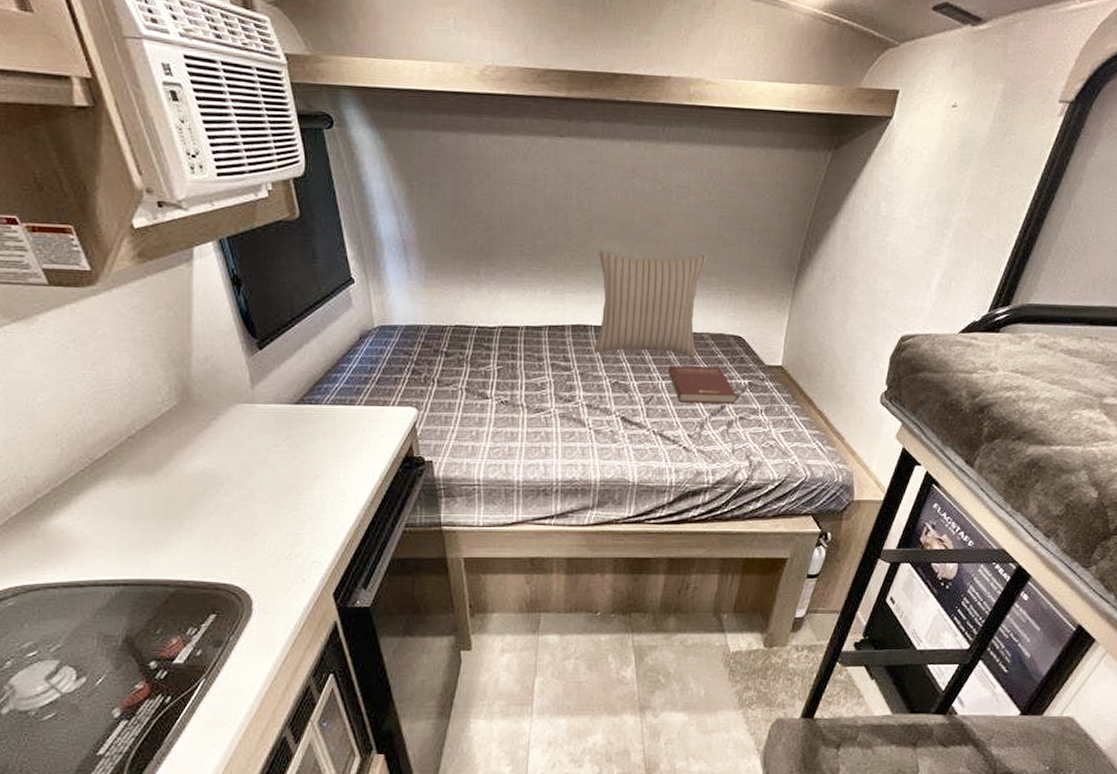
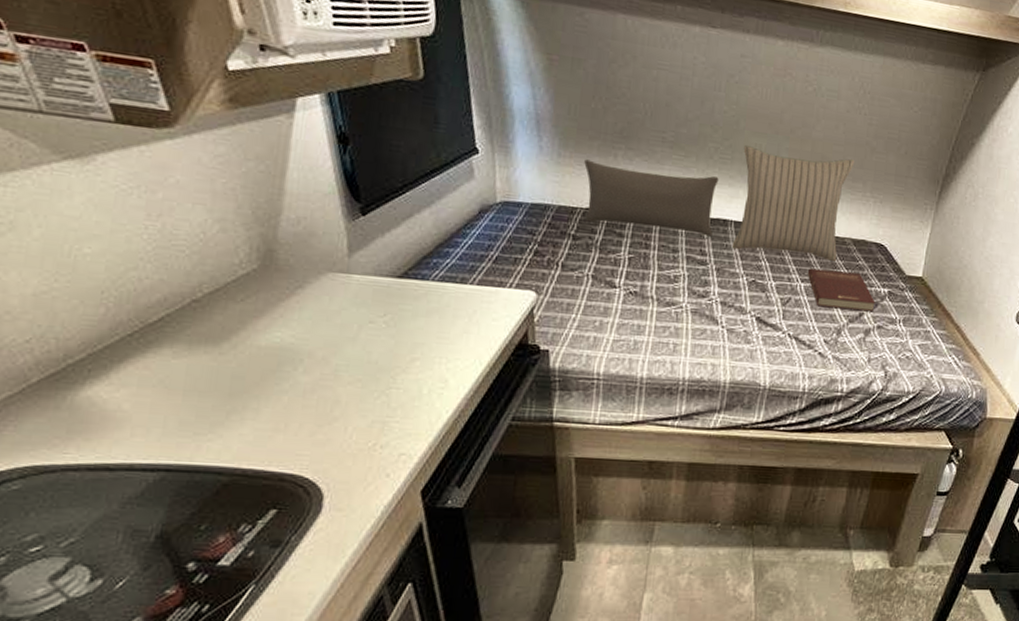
pillow: none [450,279,576,343] -> present [584,159,719,237]

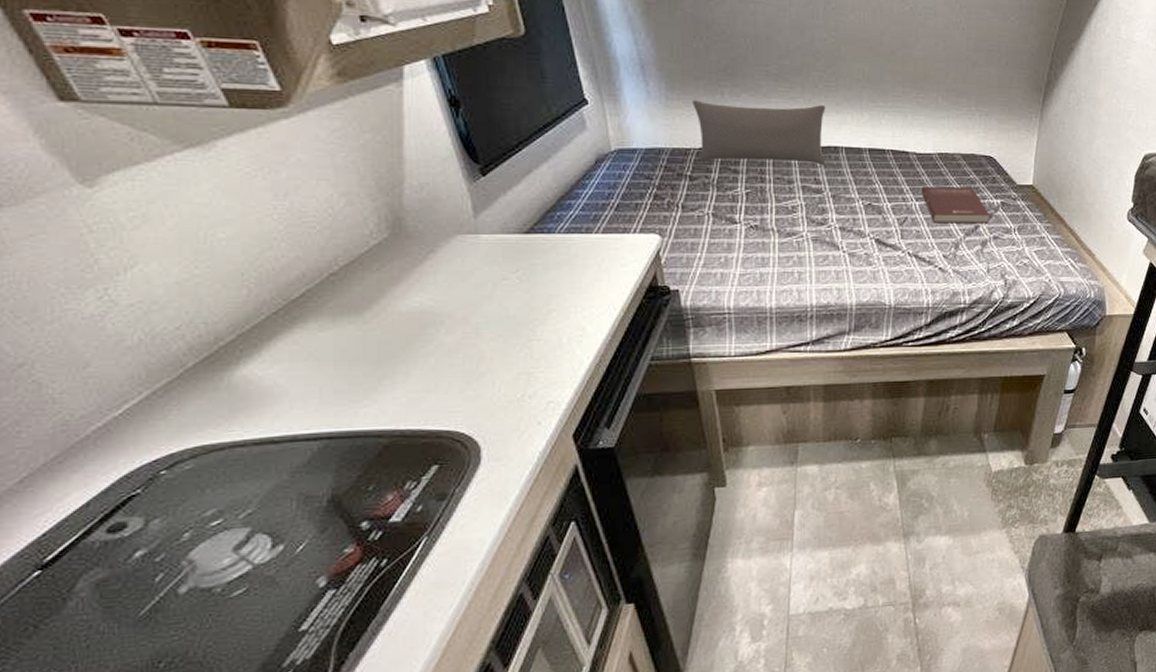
pillow: present [731,145,855,262] -> none [845,71,957,179]

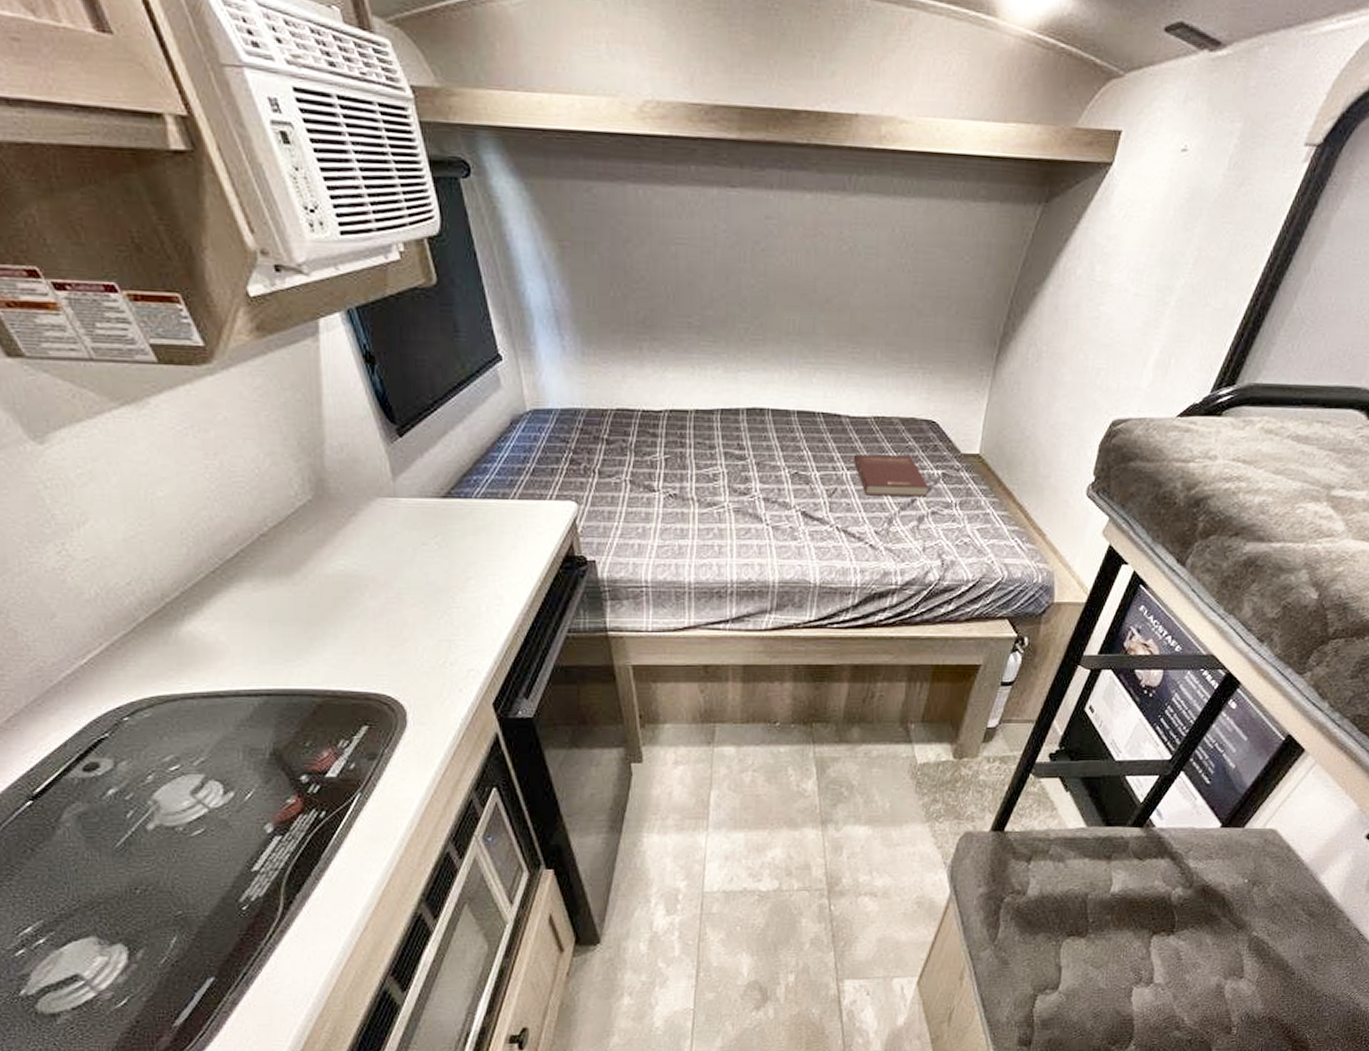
pillow: present [692,100,826,165] -> none [609,355,751,428]

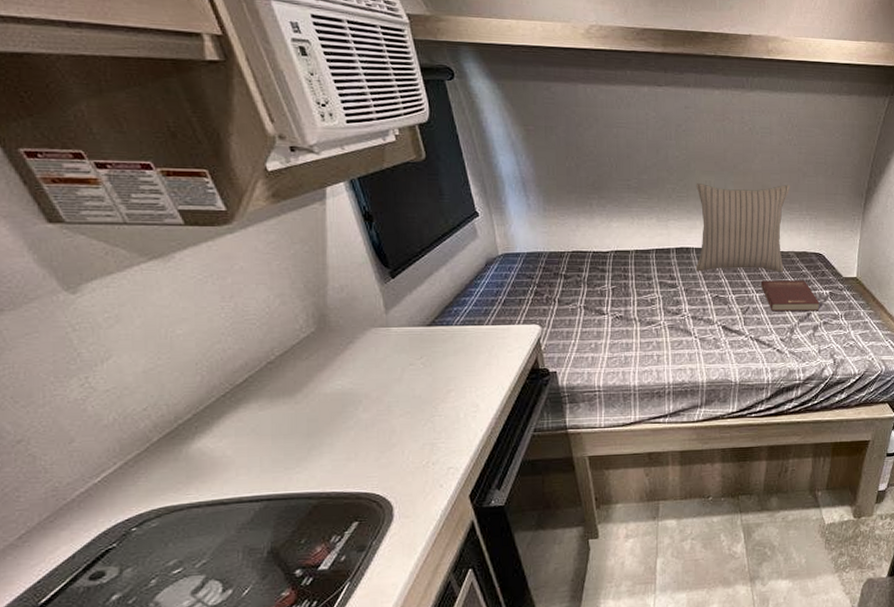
pillow: none [770,323,899,446] -> present [695,183,790,273]

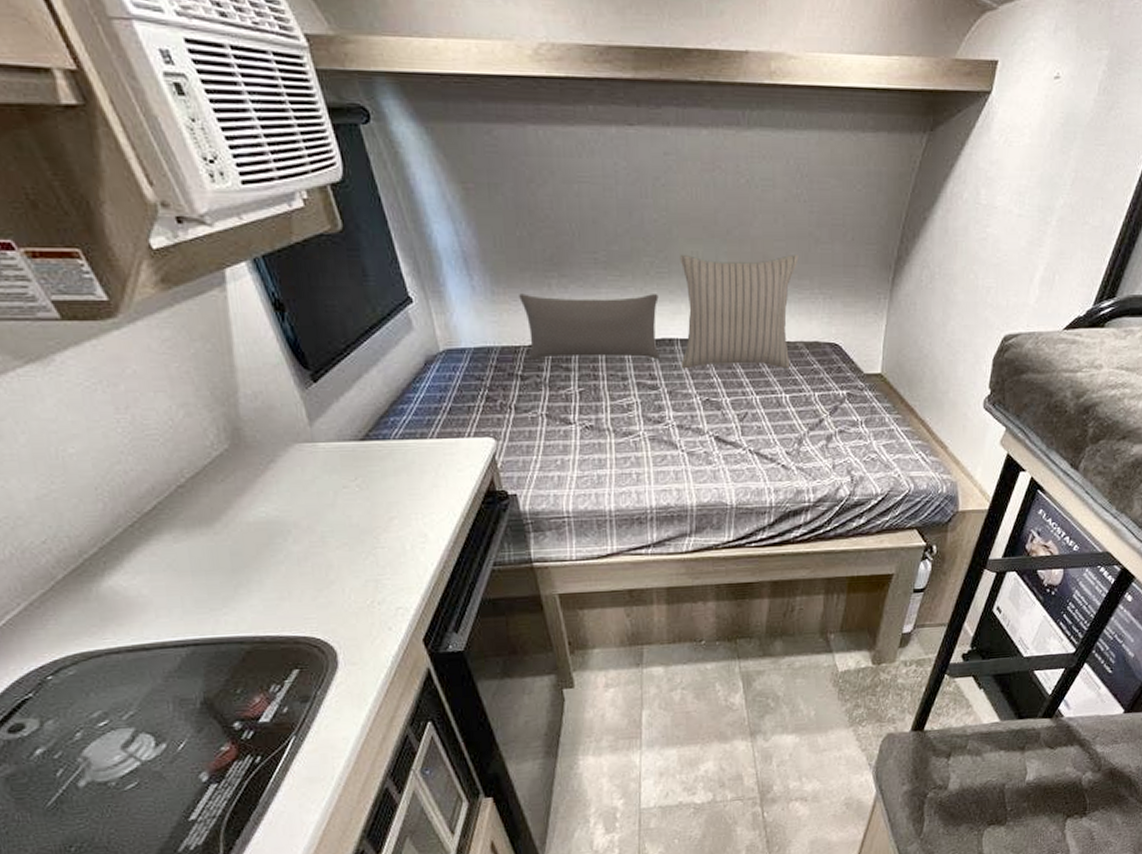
pillow: none [566,211,678,264] -> present [519,294,660,361]
book: present [760,280,820,312] -> none [761,378,835,418]

